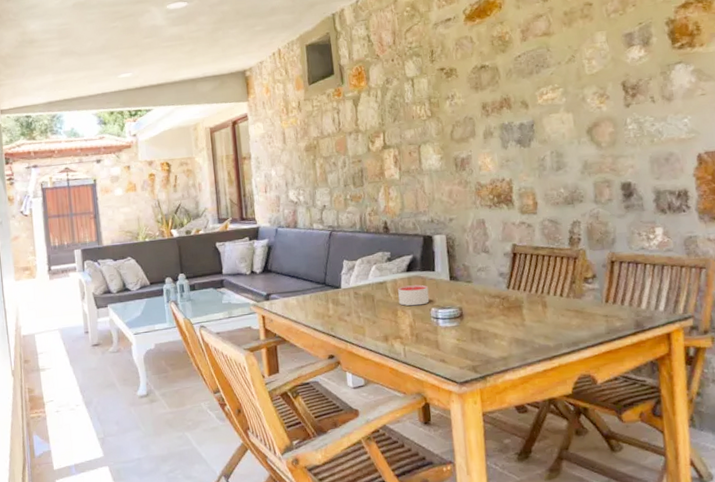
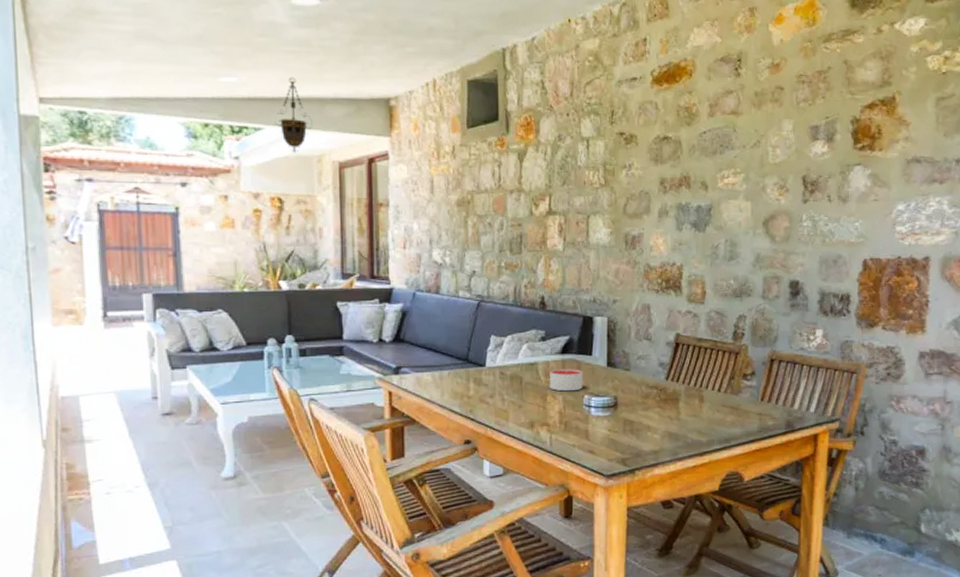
hanging lantern: none [160,65,188,126] -> present [274,77,312,154]

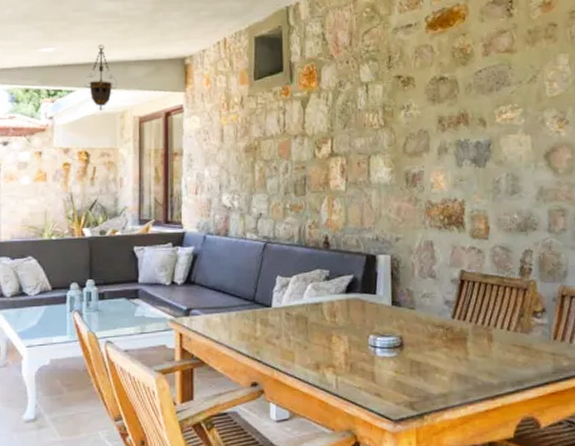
candle: present [549,369,583,392] -> none [334,308,368,332]

